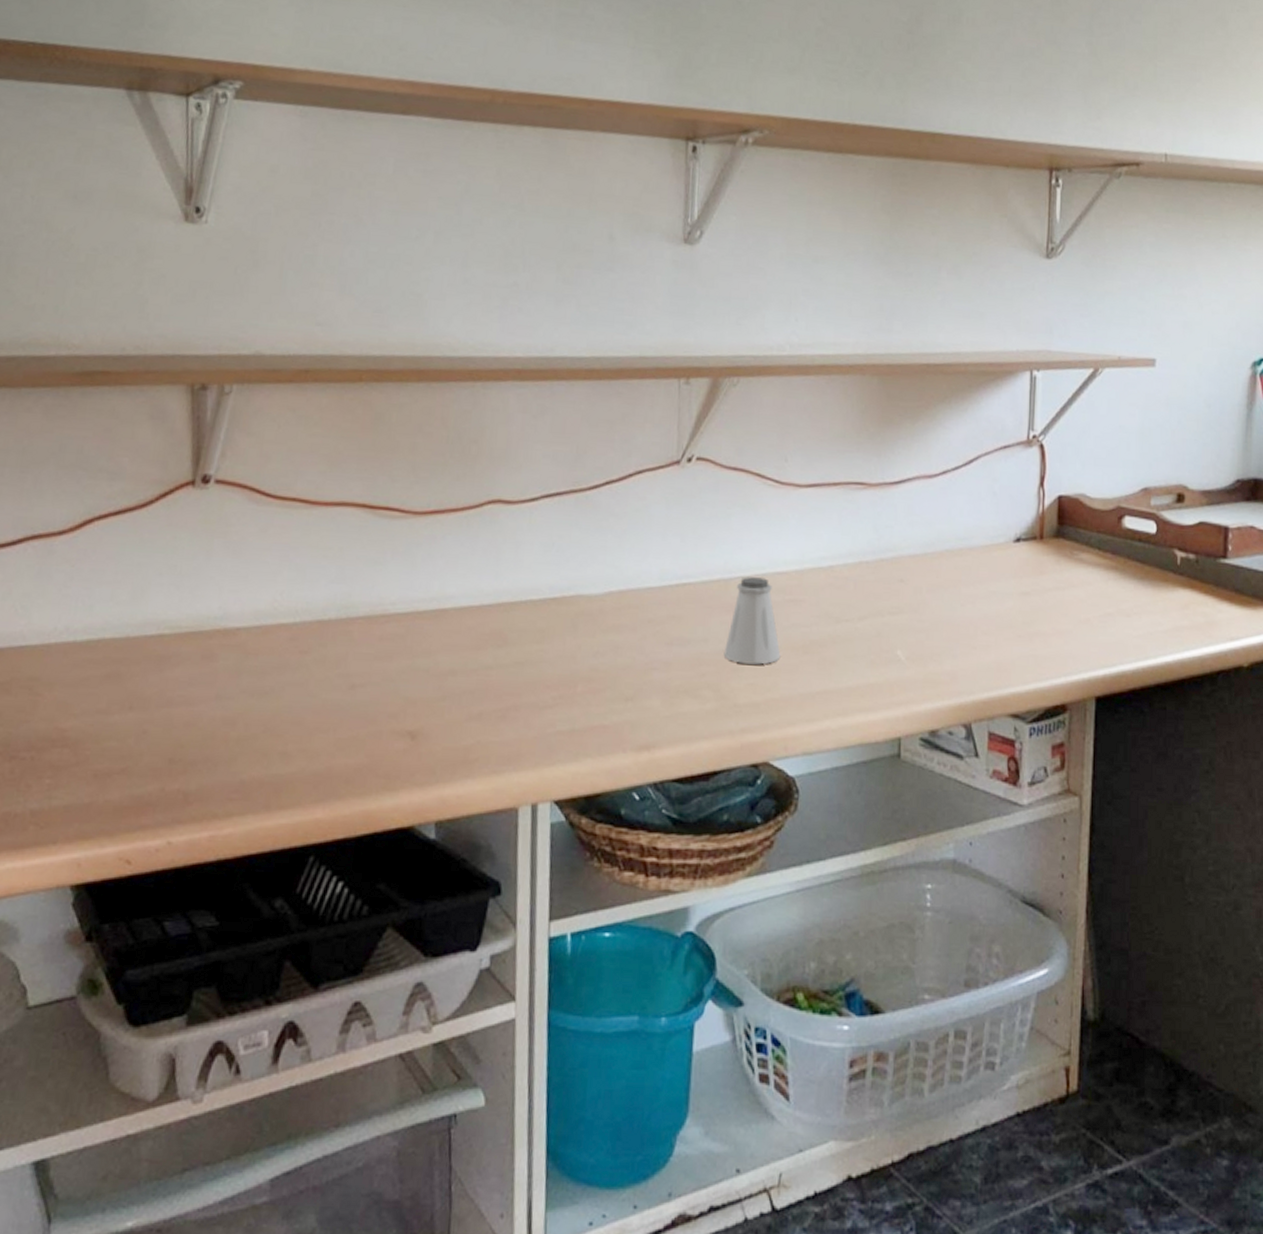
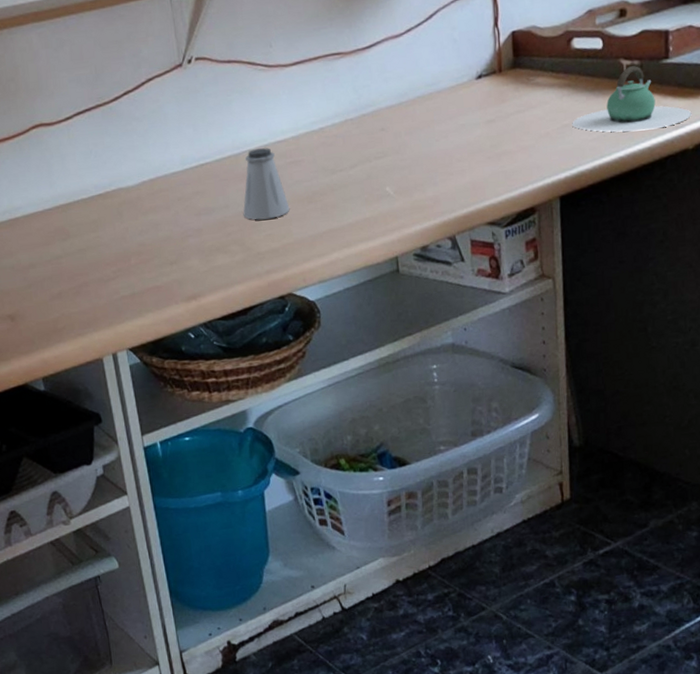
teapot: none [1116,559,1249,637] -> present [572,66,692,132]

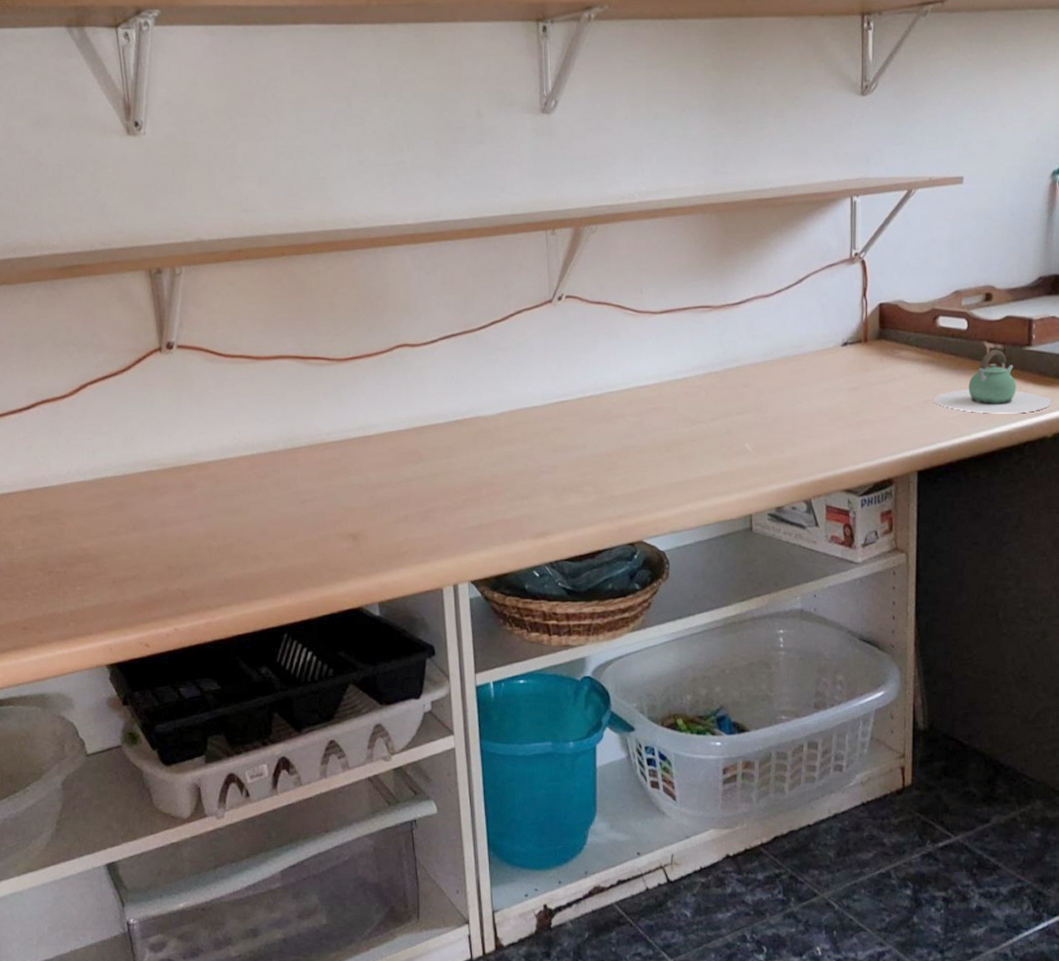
saltshaker: present [243,148,290,220] -> none [599,392,647,463]

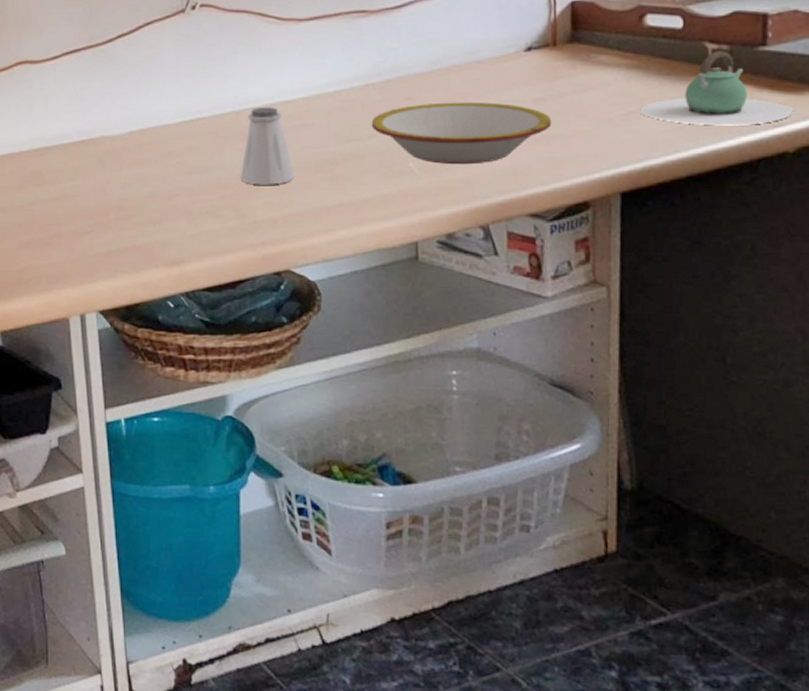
saltshaker: none [599,392,647,463] -> present [240,107,295,185]
bowl: none [714,389,863,446] -> present [371,101,552,165]

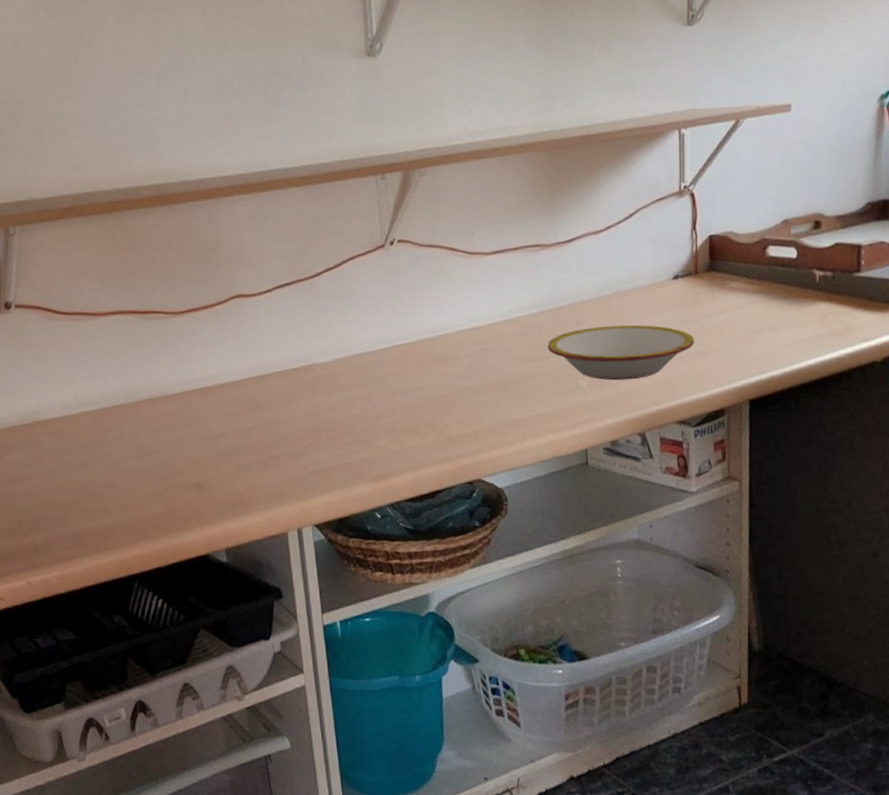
saltshaker: present [240,107,295,185] -> none [436,333,483,404]
teapot: present [640,51,794,126] -> none [764,277,881,341]

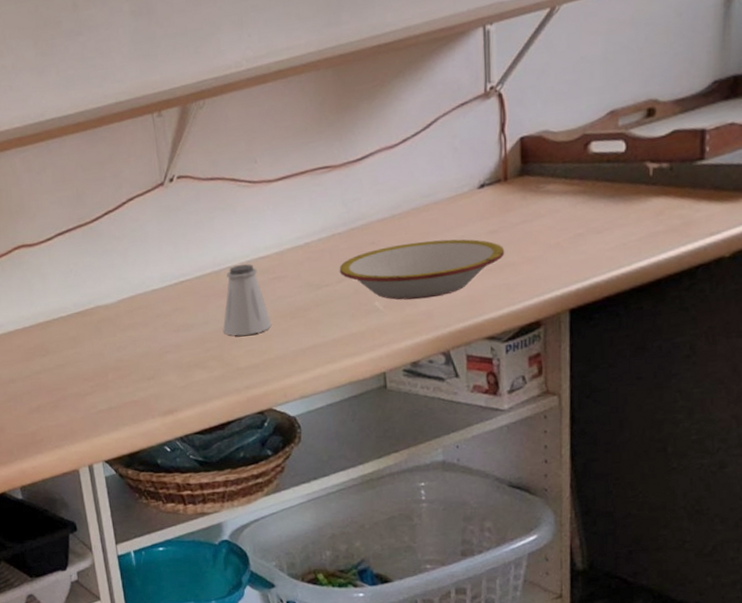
saltshaker: none [436,333,483,404] -> present [222,264,272,336]

